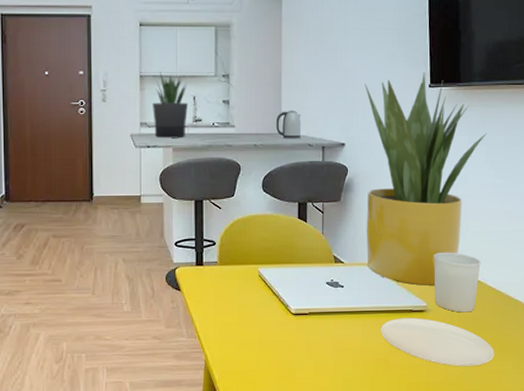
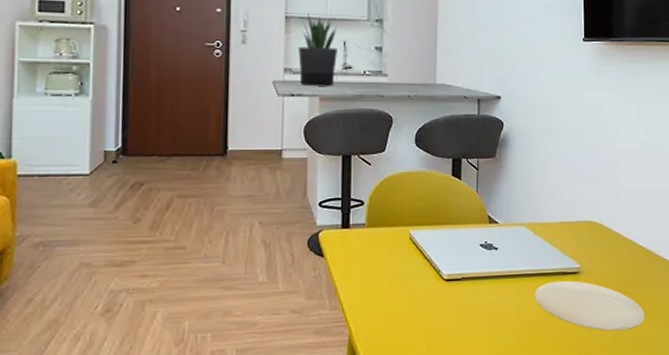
kettle: present [276,110,302,138] -> none [431,59,458,90]
planter: present [365,73,487,286] -> none [521,26,637,246]
candle holder: present [434,252,481,313] -> none [587,210,632,274]

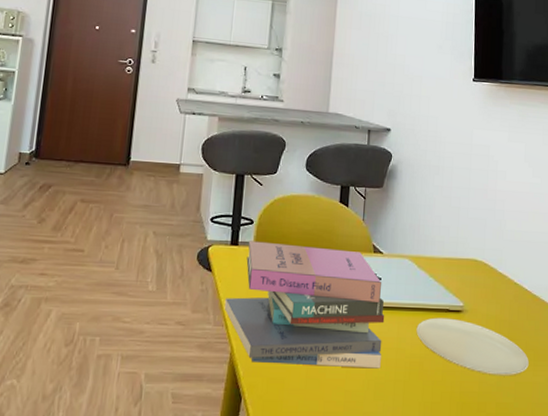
planter: present [298,13,338,87] -> none [202,39,240,109]
books: none [339,222,503,342] -> present [224,241,385,369]

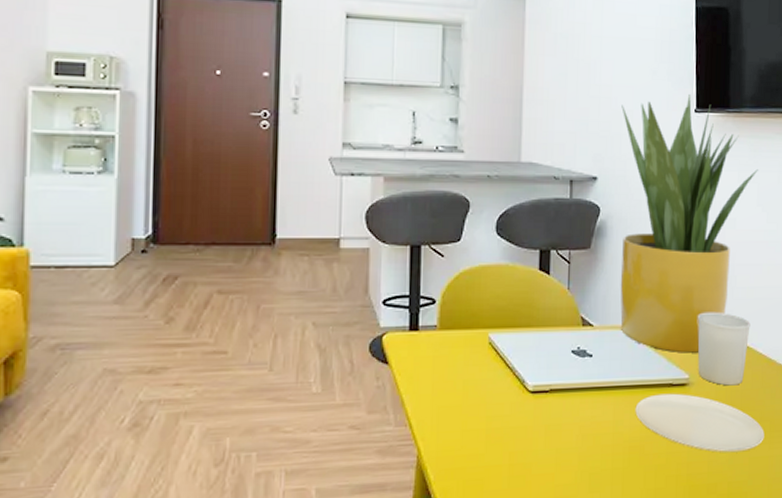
books: present [224,241,385,369] -> none [406,323,598,464]
planter: none [406,66,526,284] -> present [620,94,758,353]
candle holder: none [471,249,518,316] -> present [697,312,751,386]

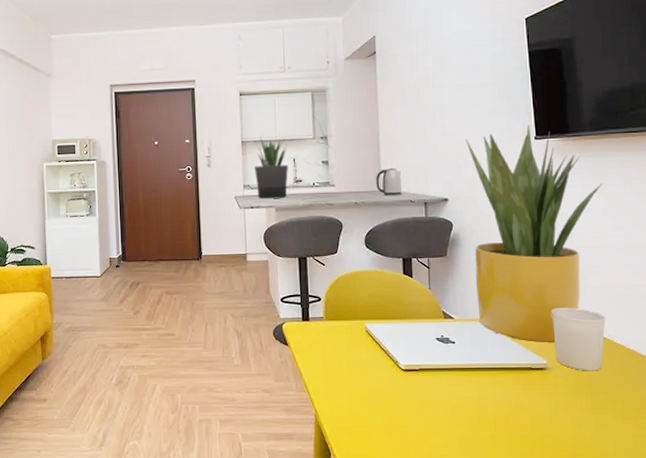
planter: none [359,78,406,165] -> present [254,137,288,200]
kettle: none [515,133,546,169] -> present [376,167,403,195]
plate: present [635,393,764,453] -> none [497,376,628,430]

